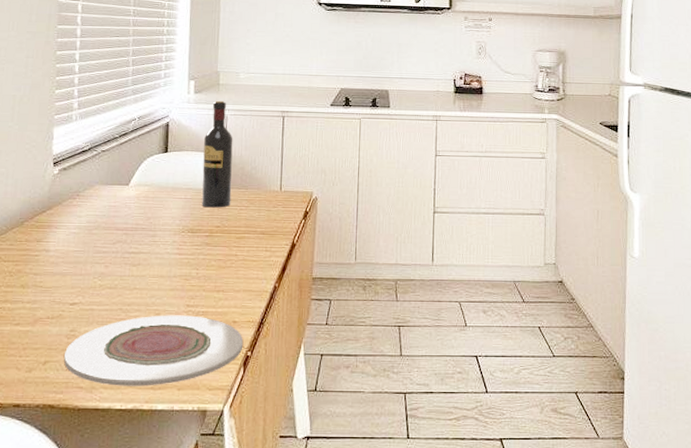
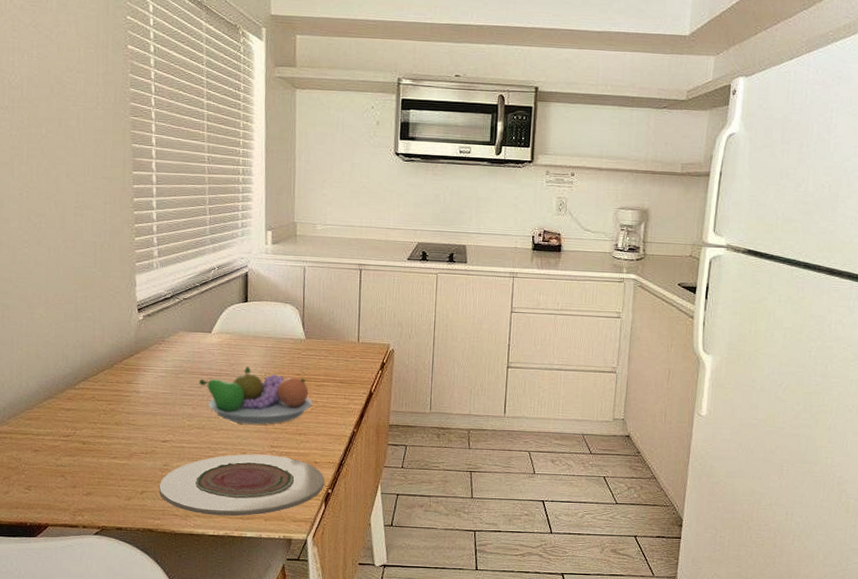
fruit bowl: none [113,219,233,282] -> present [199,365,313,425]
wine bottle: present [202,100,233,208] -> none [282,251,311,357]

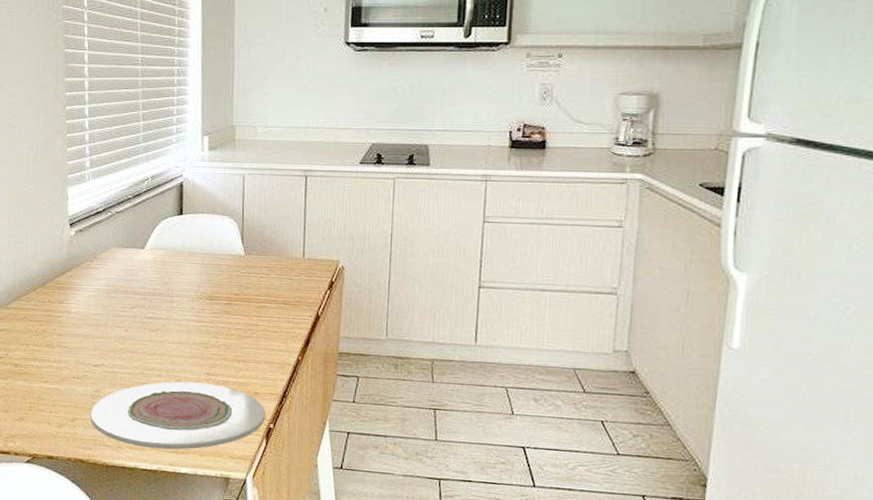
fruit bowl: present [199,365,313,425] -> none [132,284,253,350]

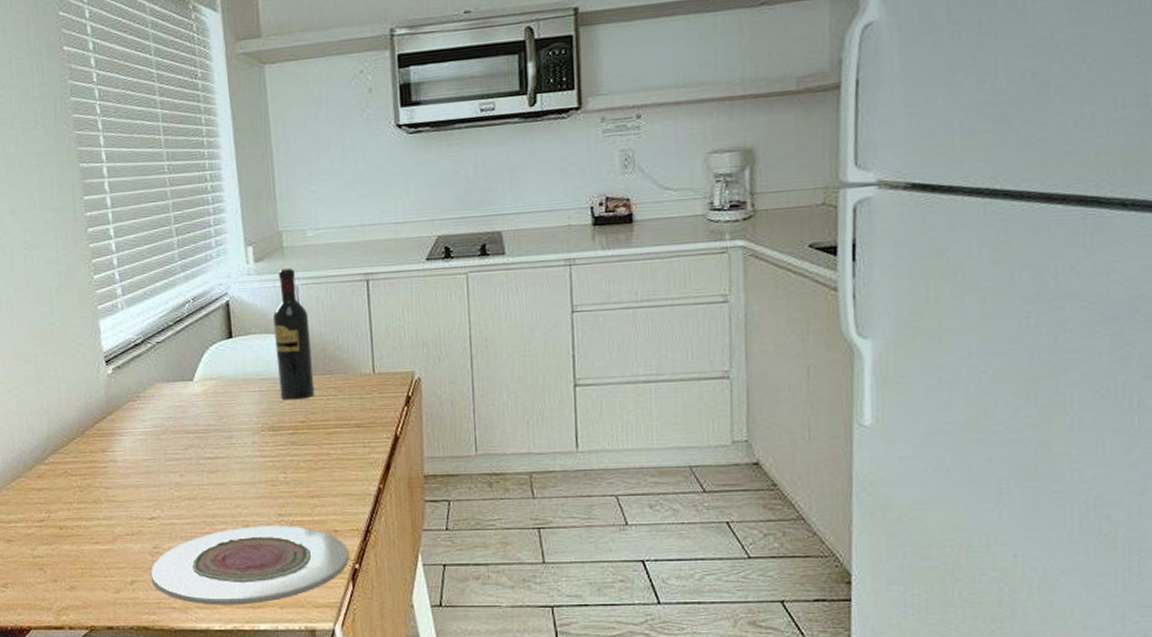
wine bottle: none [219,158,251,275] -> present [273,267,315,400]

